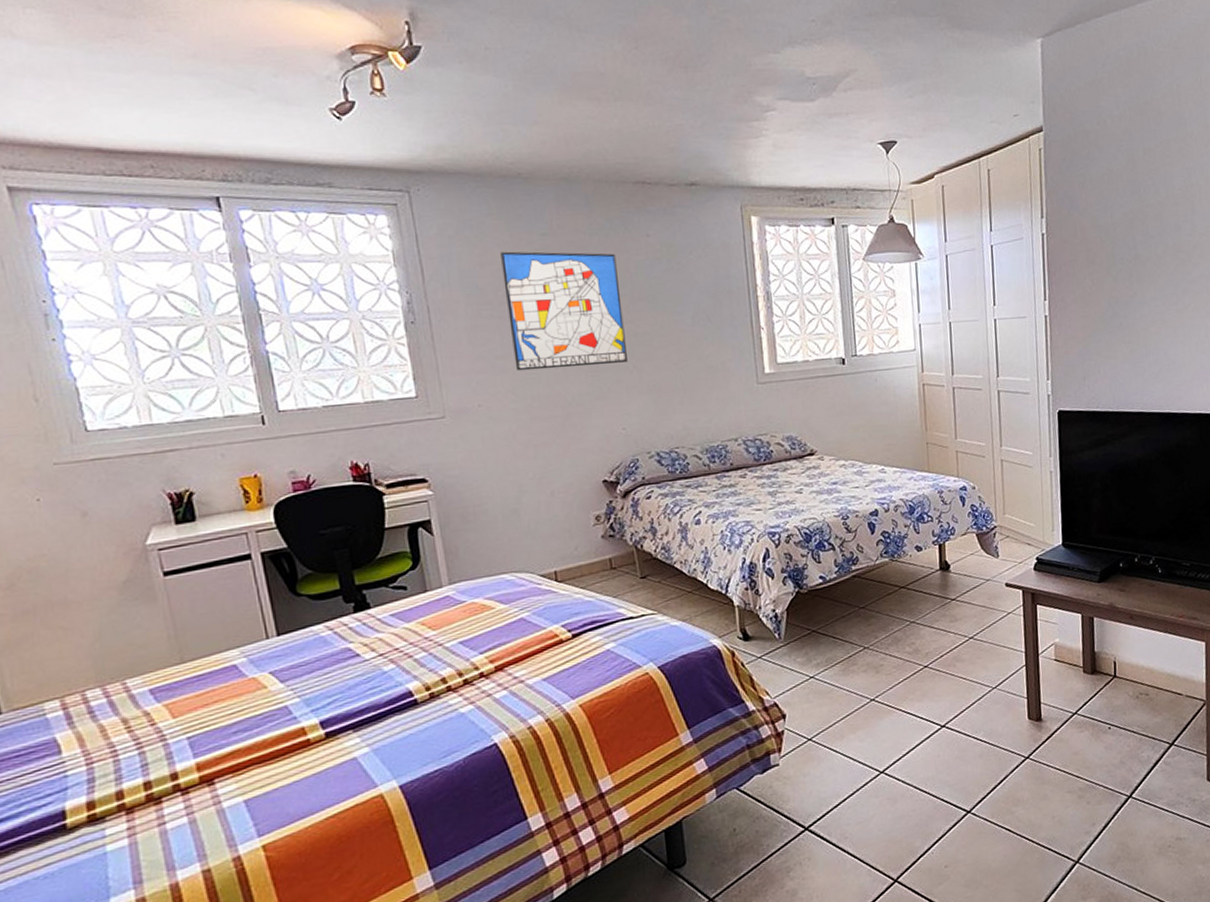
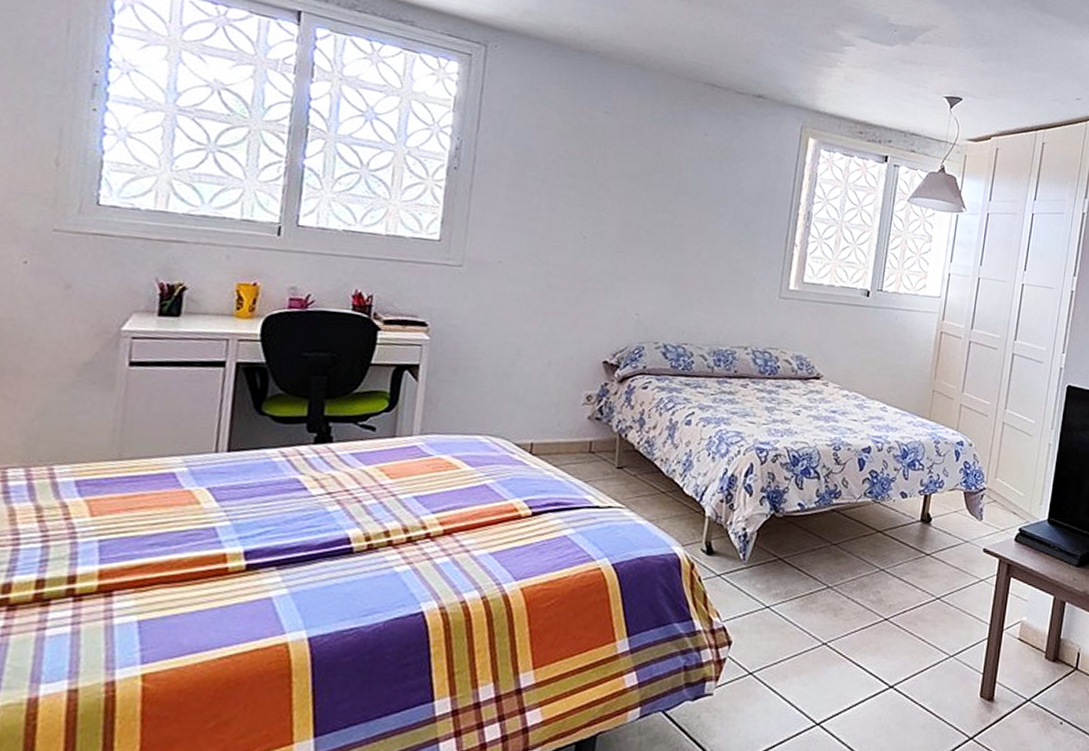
wall art: present [499,251,627,371] -> none [545,120,670,250]

